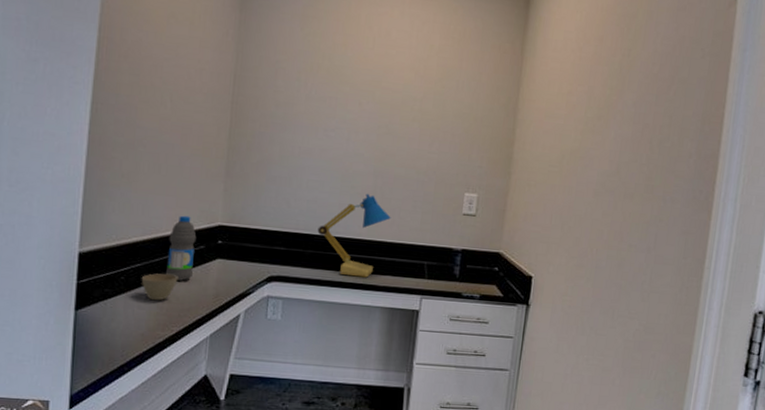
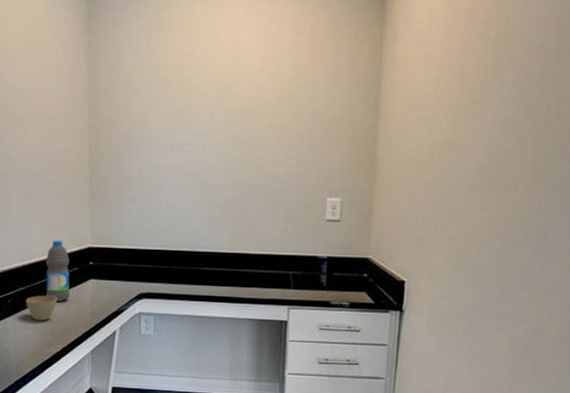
desk lamp: present [317,193,391,278] -> none [181,205,252,291]

